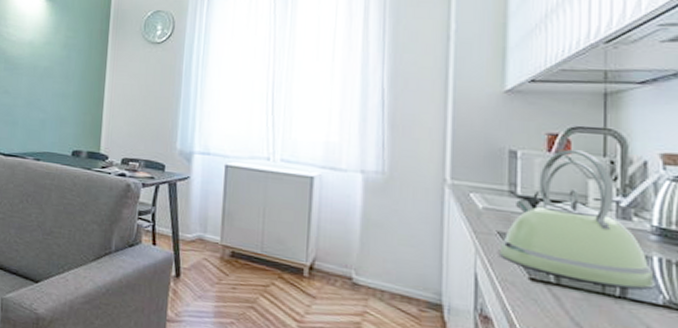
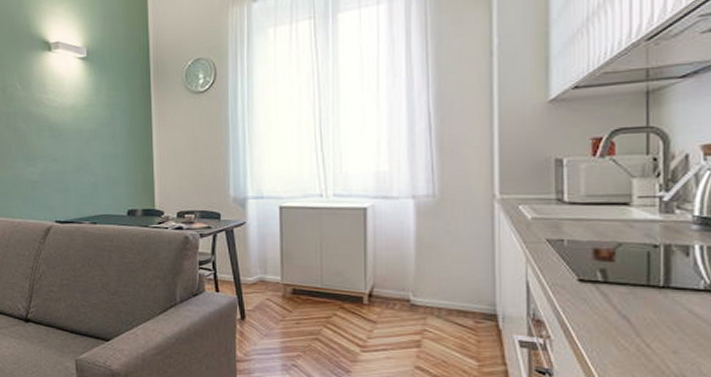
kettle: present [498,149,657,290] -> none [548,151,698,279]

